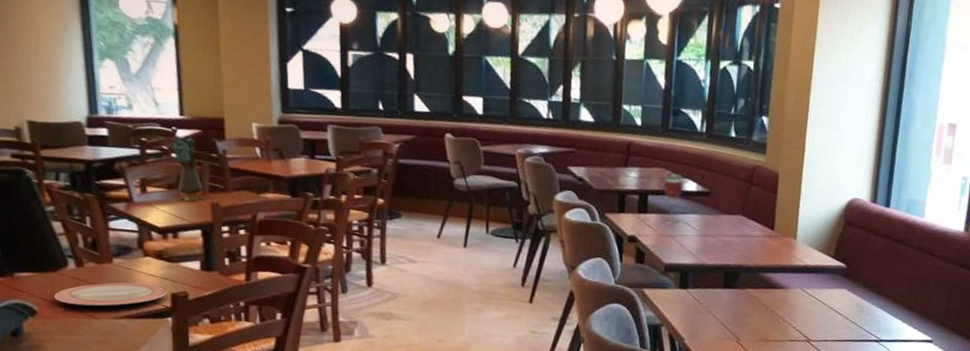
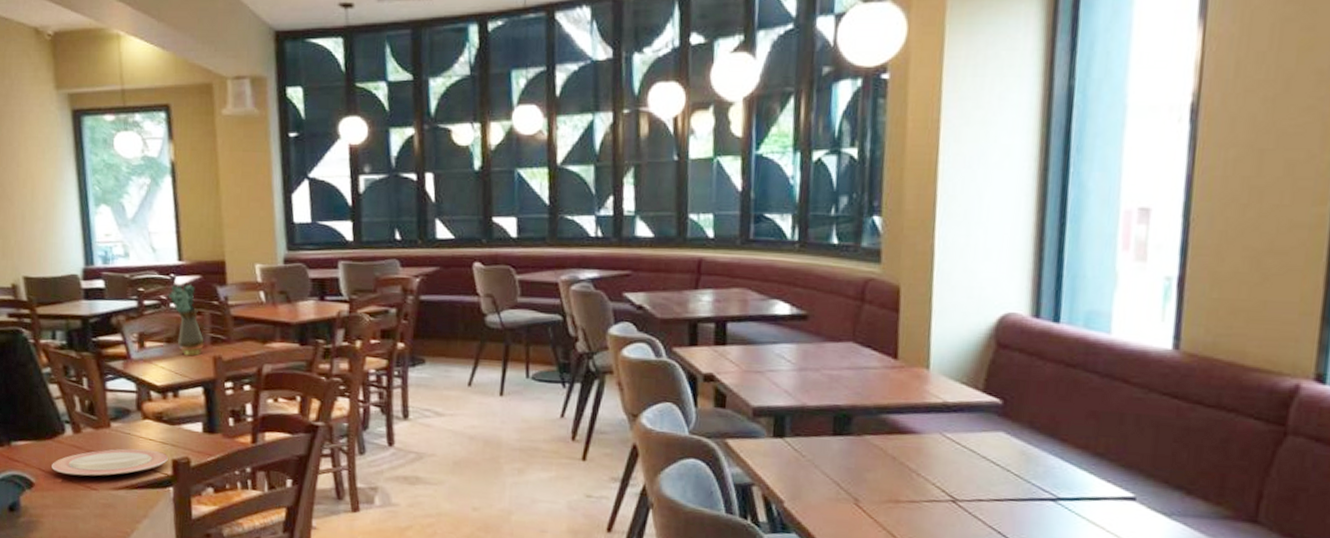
wineglass: present [663,172,684,225] -> none [746,293,773,358]

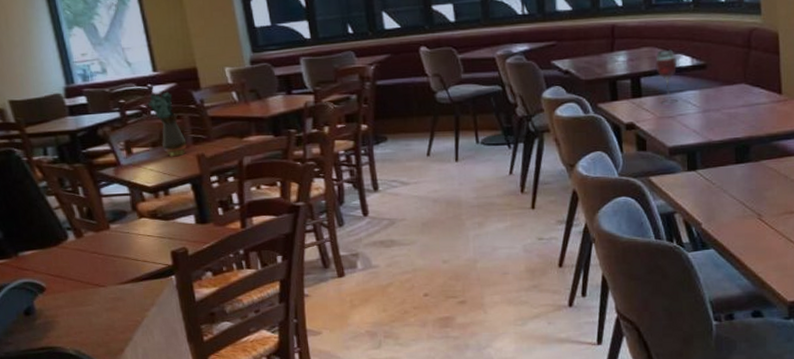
plate: present [52,448,169,477] -> none [59,244,168,276]
wineglass: none [746,293,773,358] -> present [655,49,679,105]

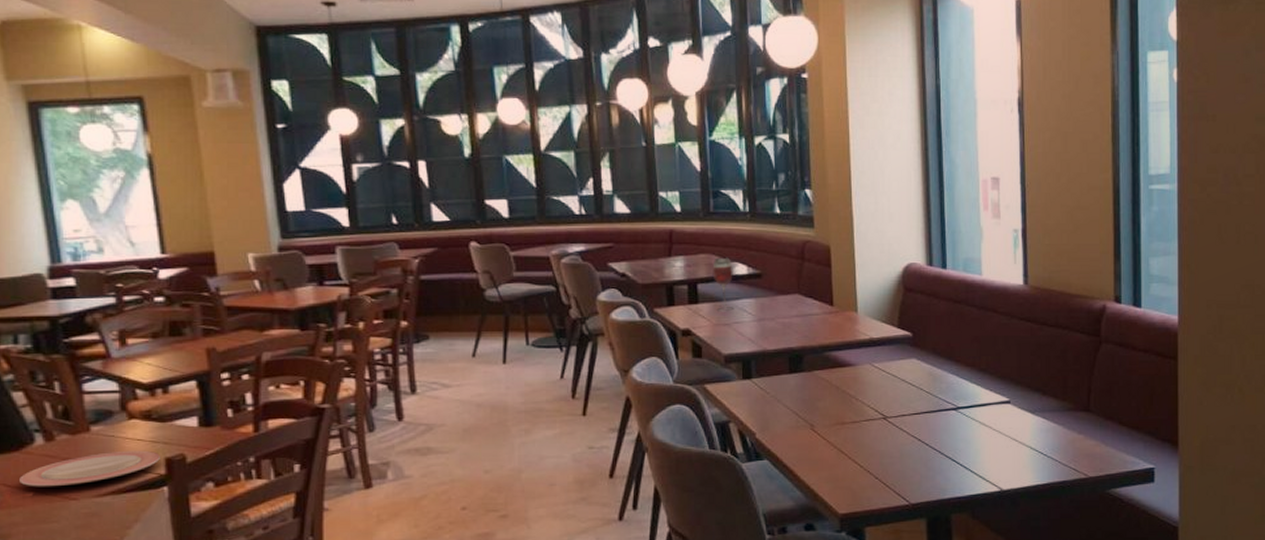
plate: none [59,244,168,276] -> present [20,450,161,487]
vase: present [147,90,187,158] -> none [151,275,195,352]

